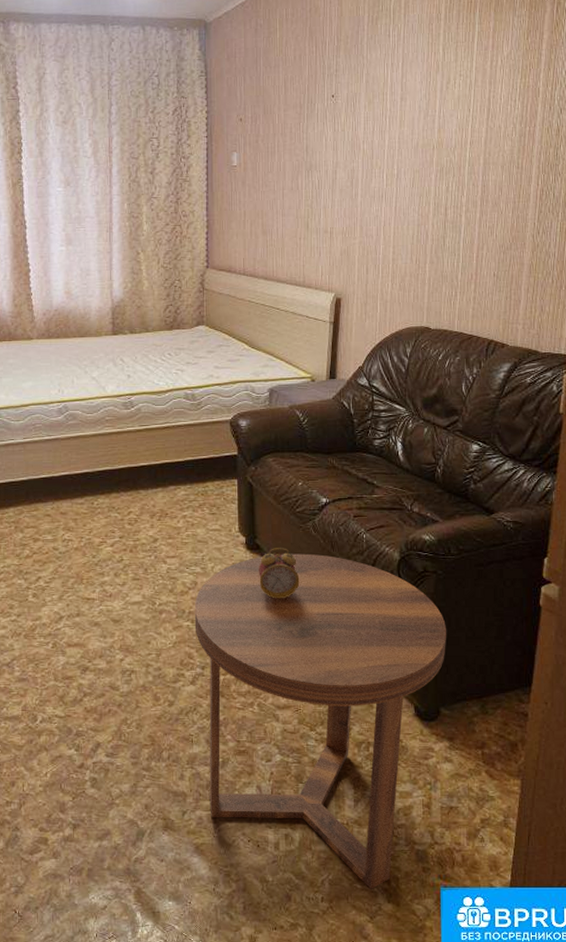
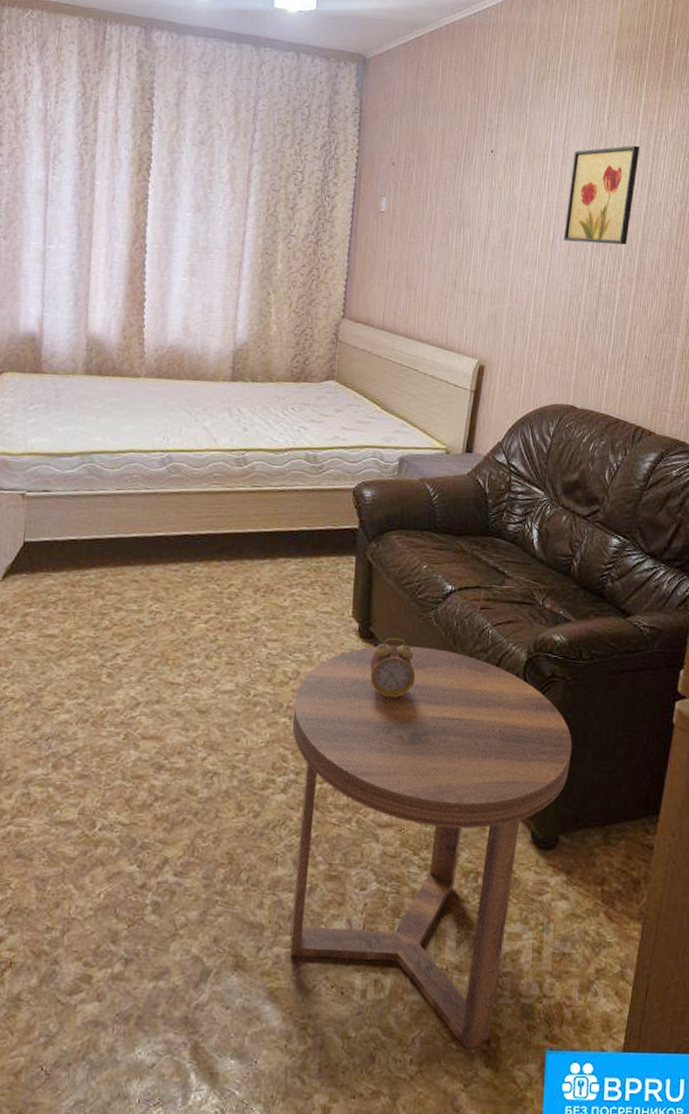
wall art: none [407,73,476,173] -> present [563,145,639,245]

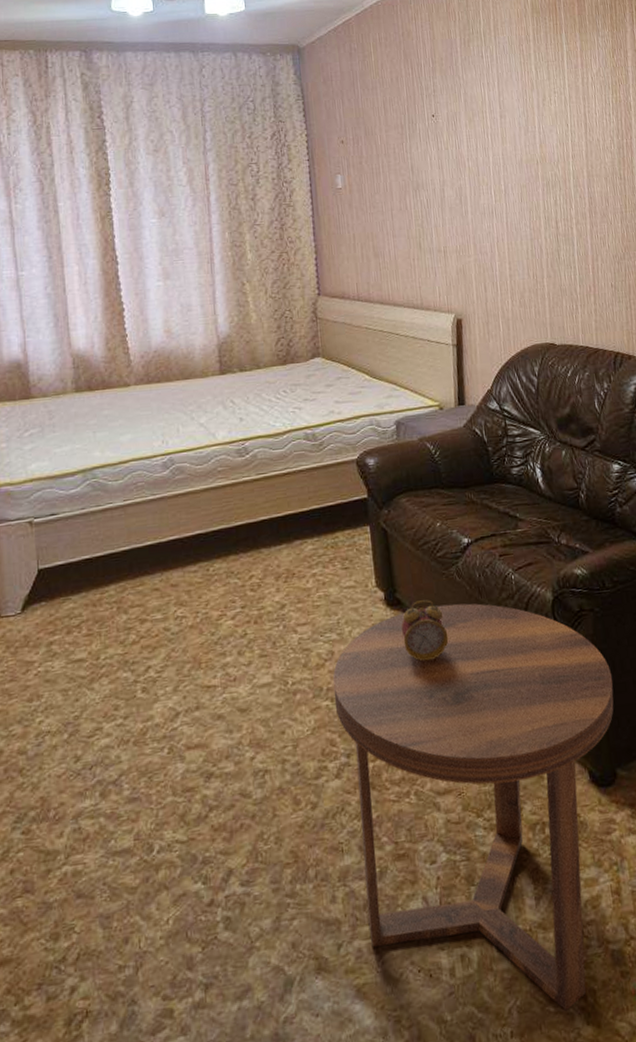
wall art: present [563,145,639,245] -> none [510,90,575,188]

